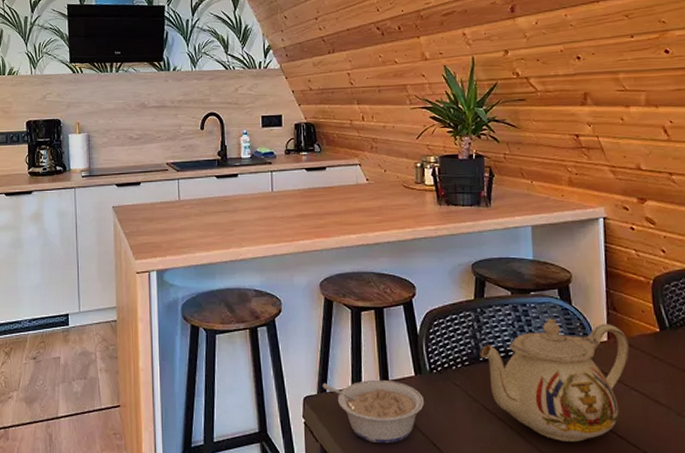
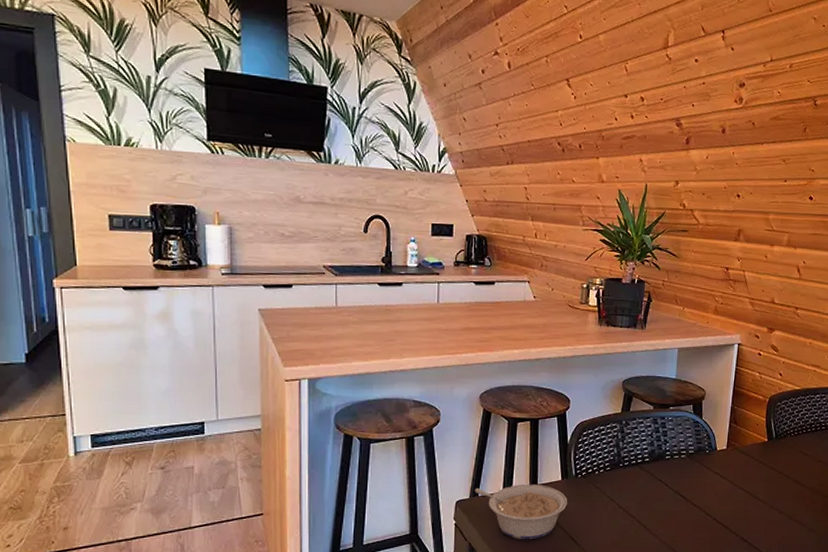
teapot: present [479,318,629,442] -> none [620,430,742,532]

